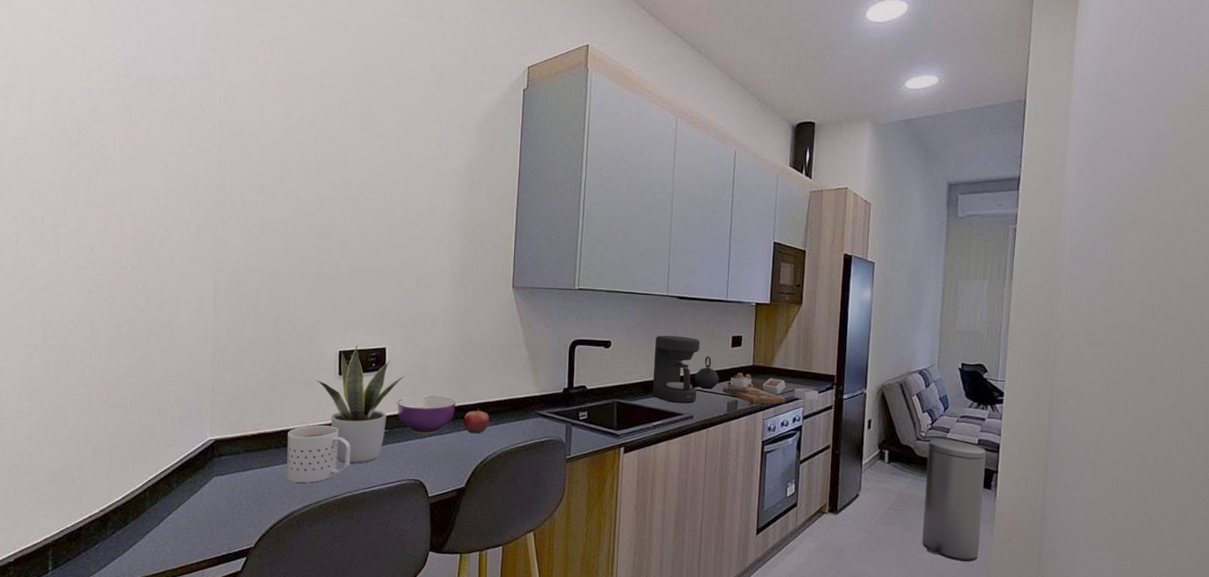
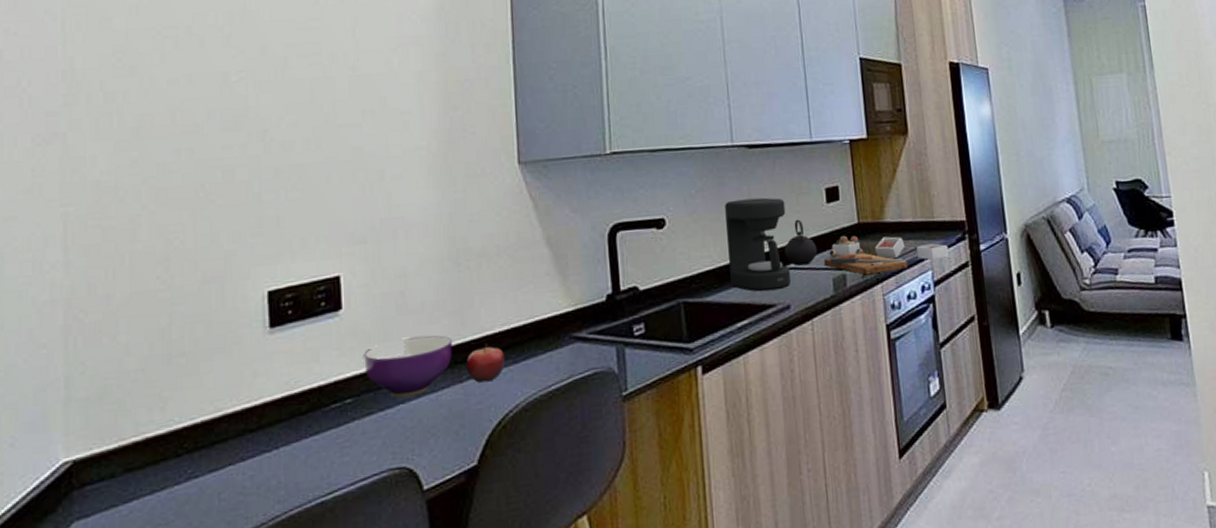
mug: present [286,425,352,483] -> none [192,407,298,507]
potted plant: present [316,344,407,464] -> none [234,277,375,462]
pedal bin: present [922,439,986,562] -> none [1095,282,1186,446]

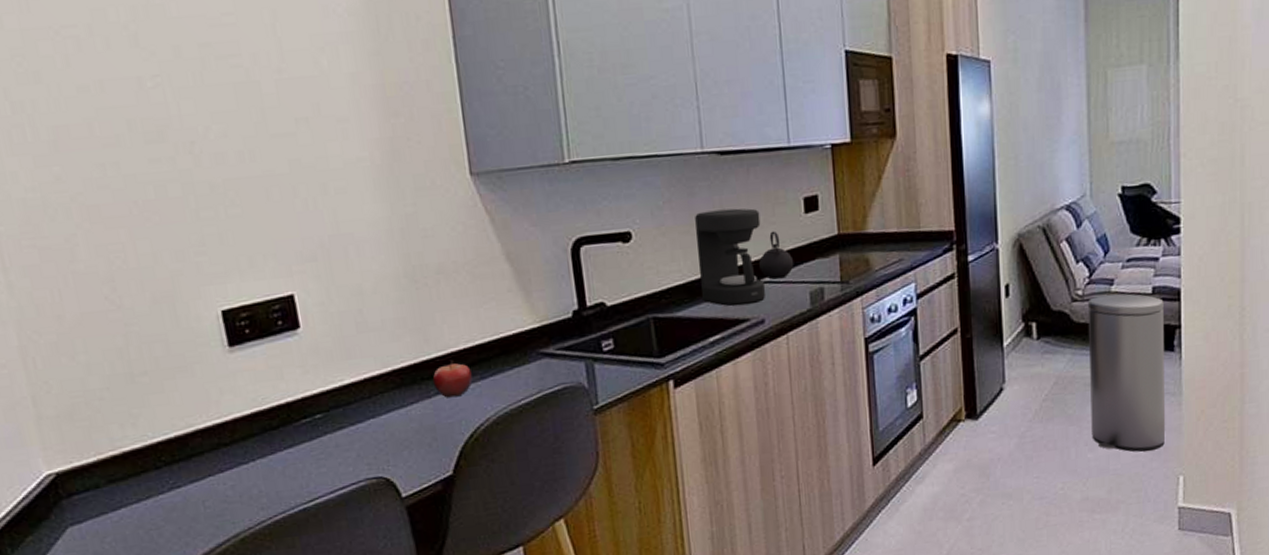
bowl: present [364,335,453,399] -> none [328,352,418,414]
cutting board: present [824,235,949,275] -> none [801,247,934,289]
pedal bin: none [1095,282,1186,446] -> present [1087,293,1166,452]

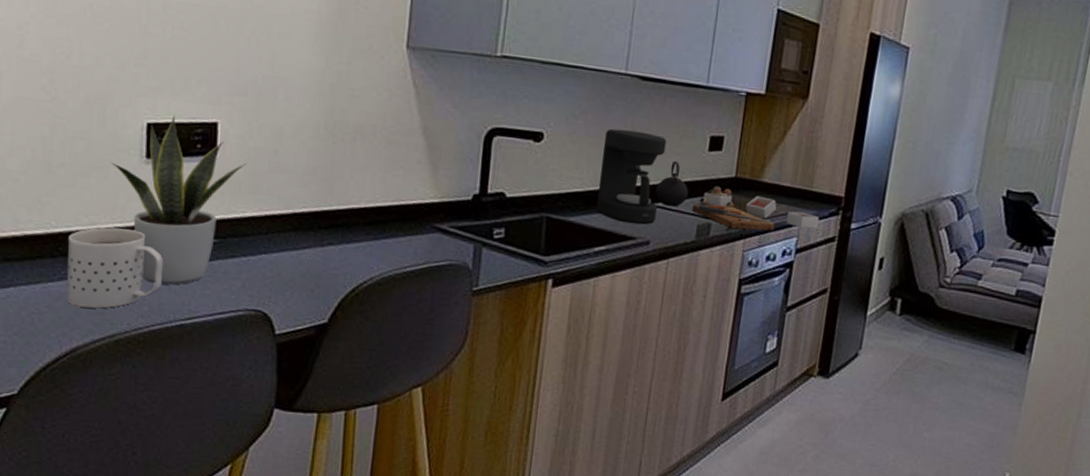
mug: none [168,422,275,514] -> present [66,227,164,309]
potted plant: none [195,297,334,473] -> present [112,115,248,285]
fruit: present [432,361,473,398] -> none [328,216,367,251]
cutting board: none [801,247,934,289] -> present [692,185,820,231]
pedal bin: present [1087,293,1166,452] -> none [932,287,1025,443]

